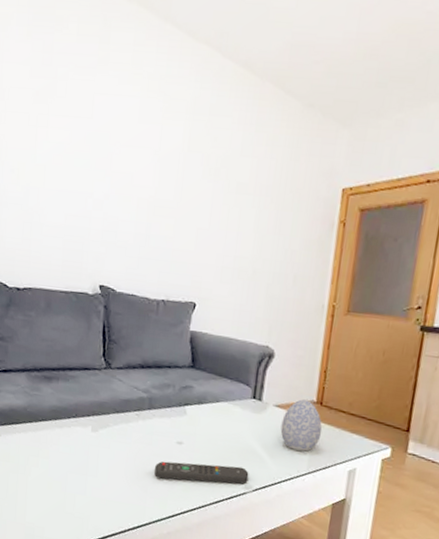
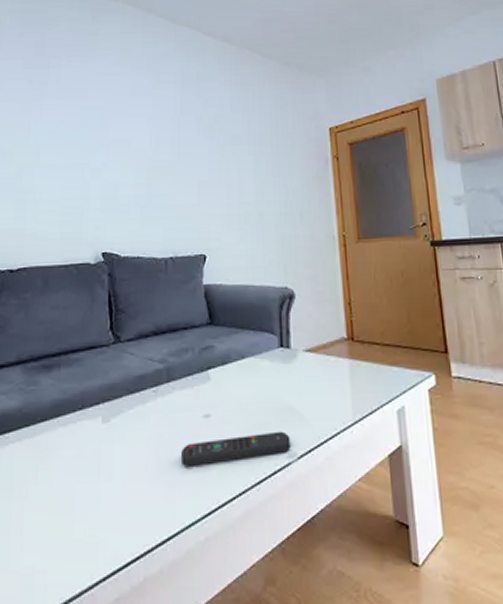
decorative egg: present [280,399,322,452] -> none [315,338,360,398]

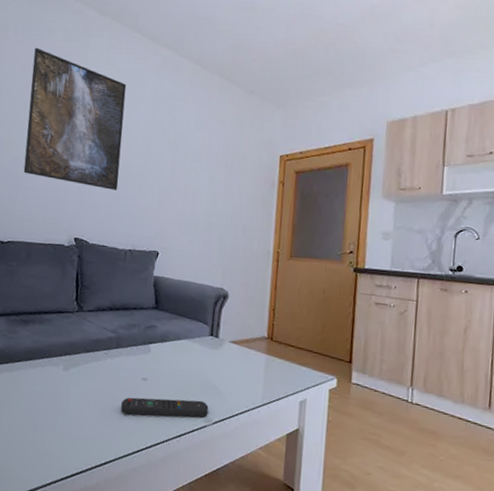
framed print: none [32,41,149,191] -> present [23,47,127,191]

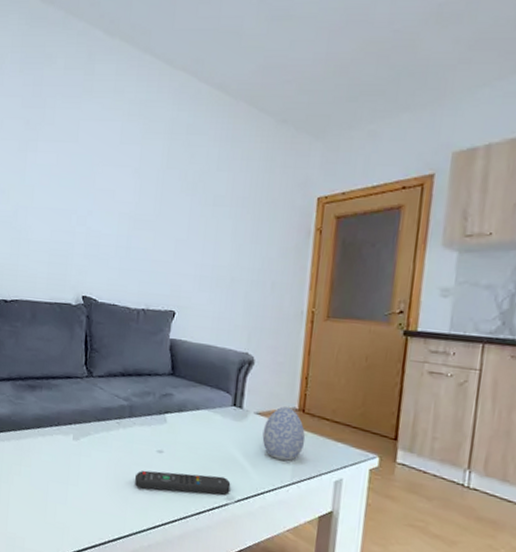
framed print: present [23,47,127,191] -> none [25,78,138,242]
decorative egg: none [236,335,274,384] -> present [262,406,306,461]

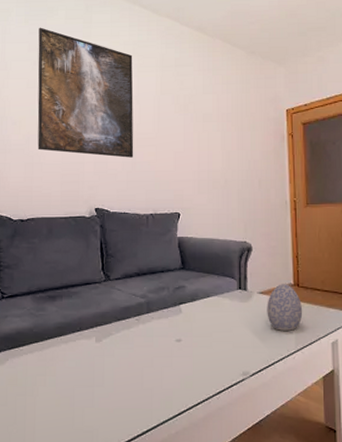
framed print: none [25,78,138,242] -> present [37,27,134,158]
remote control: present [134,470,231,495] -> none [157,354,245,378]

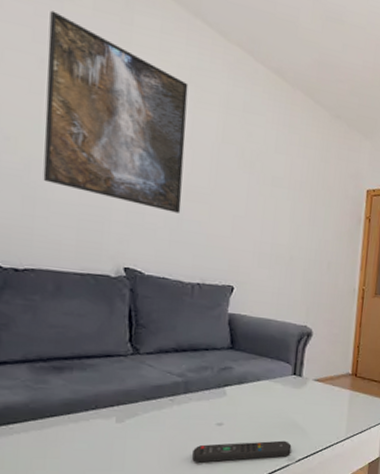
remote control: none [157,354,245,378] -> present [191,440,292,463]
decorative egg: present [267,284,303,331] -> none [320,372,358,419]

